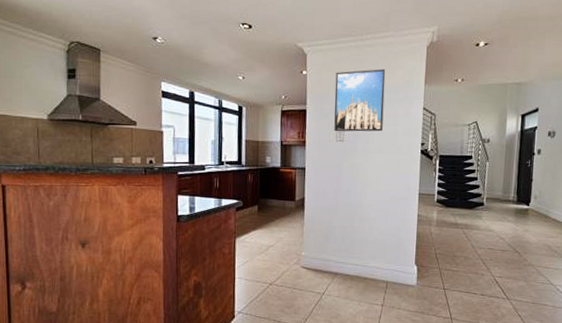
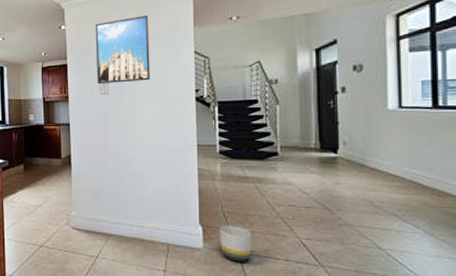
planter: none [430,265,458,297] -> present [219,225,253,262]

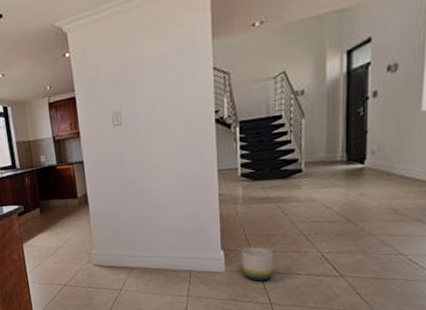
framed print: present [95,14,150,85] -> none [102,30,166,116]

